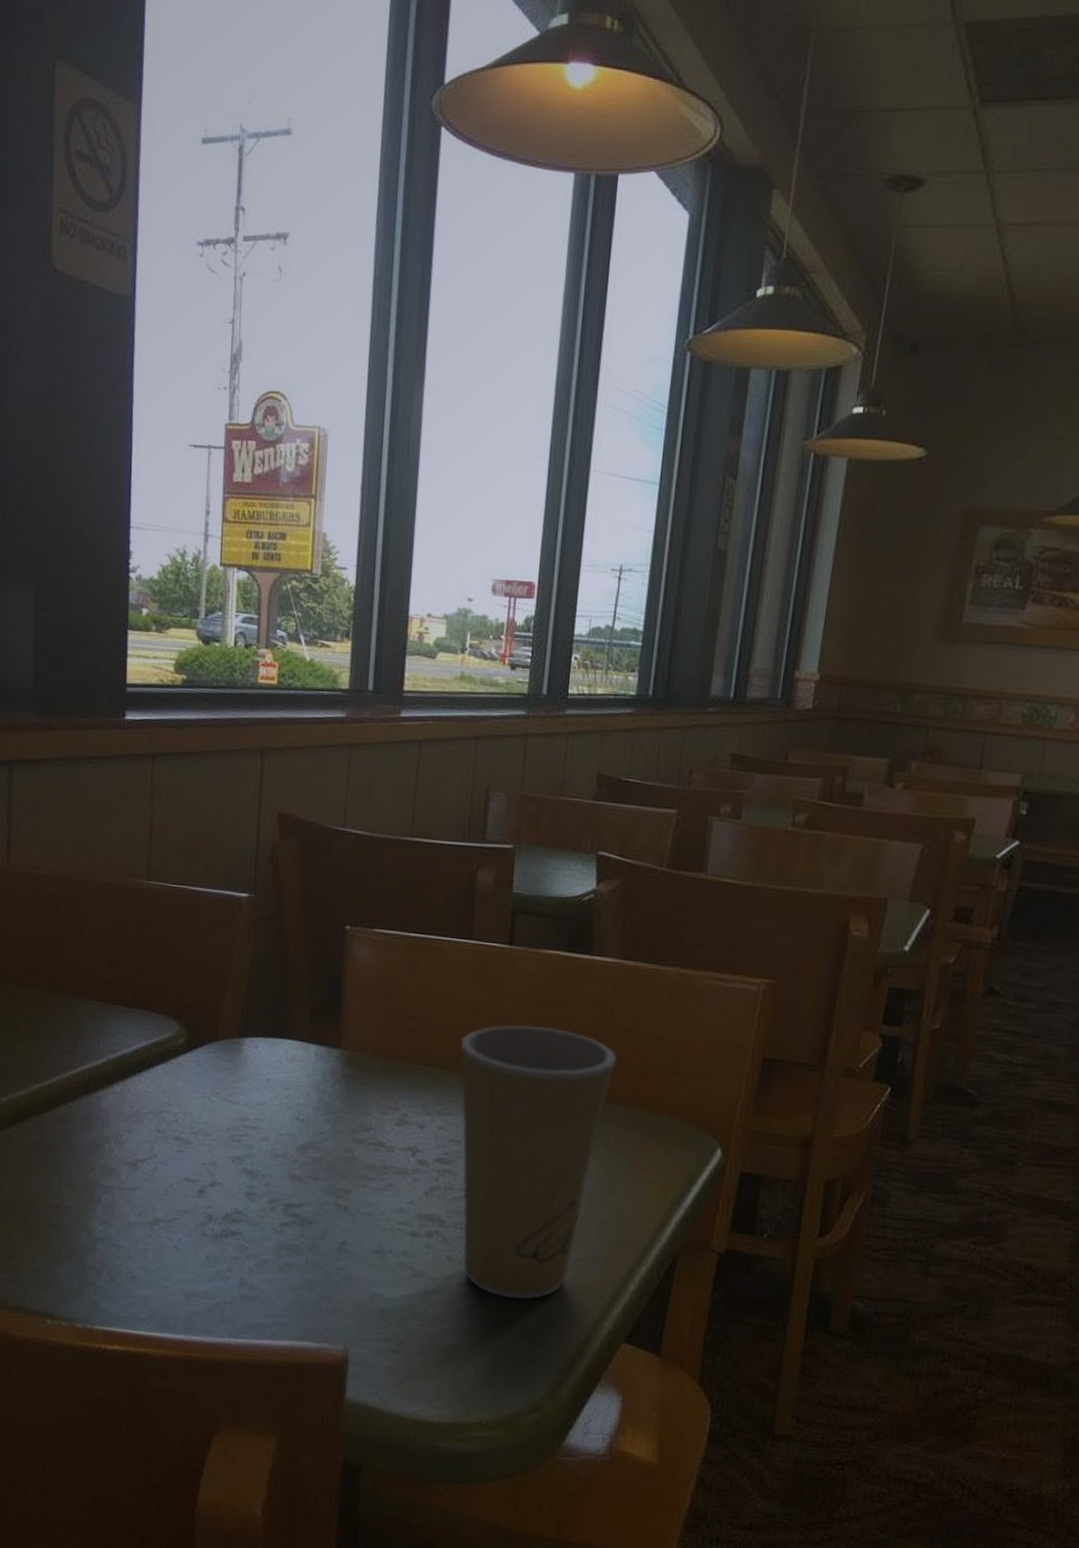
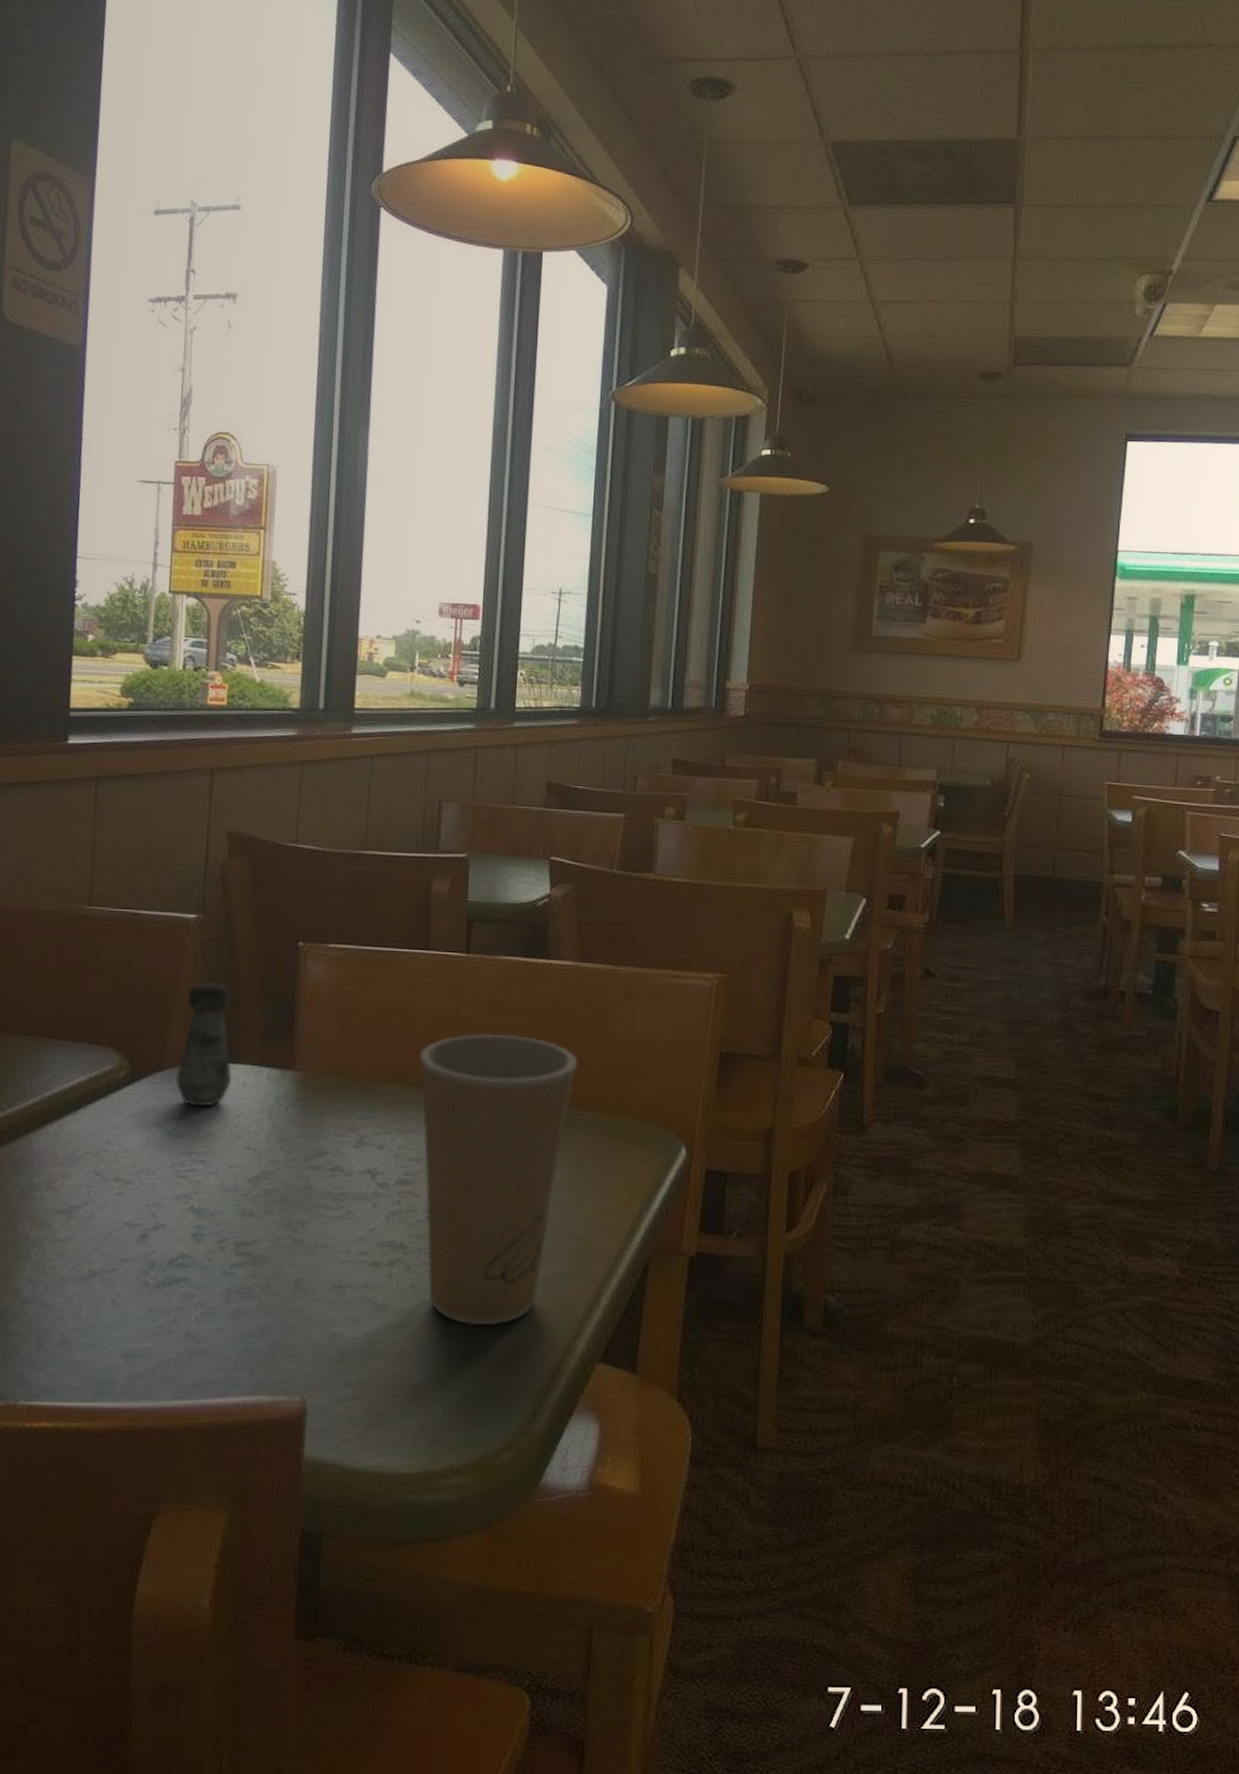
salt shaker: none [229,960,282,1078] -> present [175,982,232,1107]

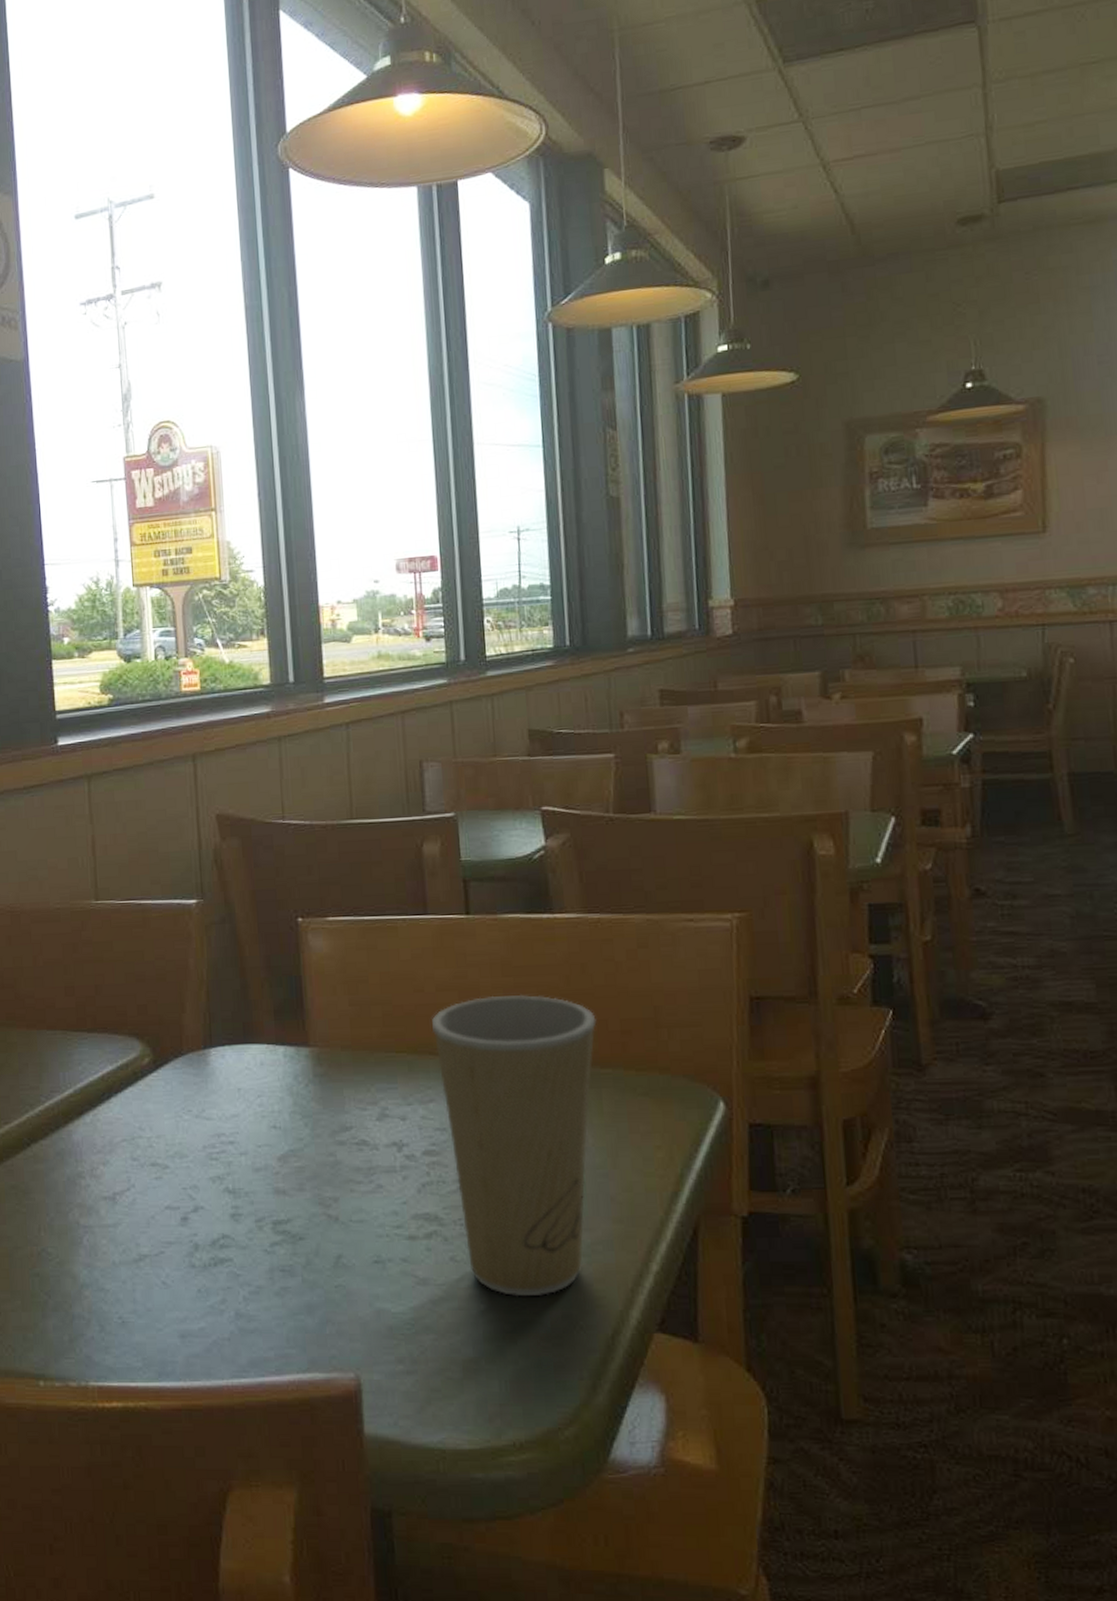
salt shaker: present [175,982,232,1107] -> none [196,965,249,1089]

